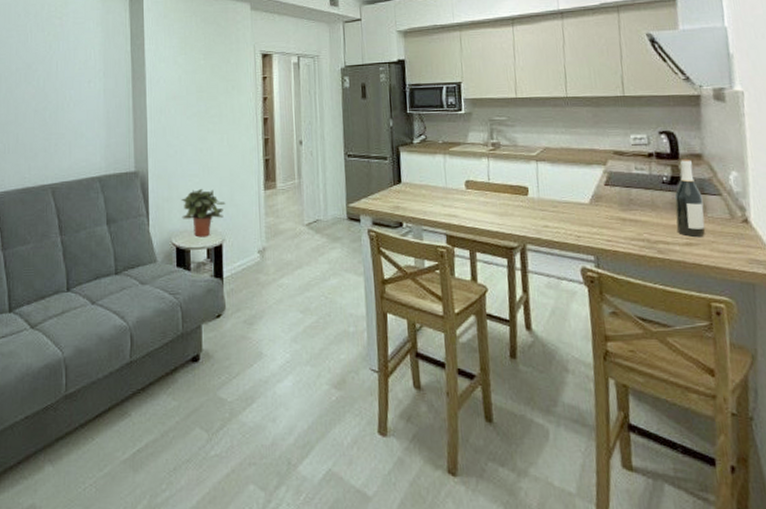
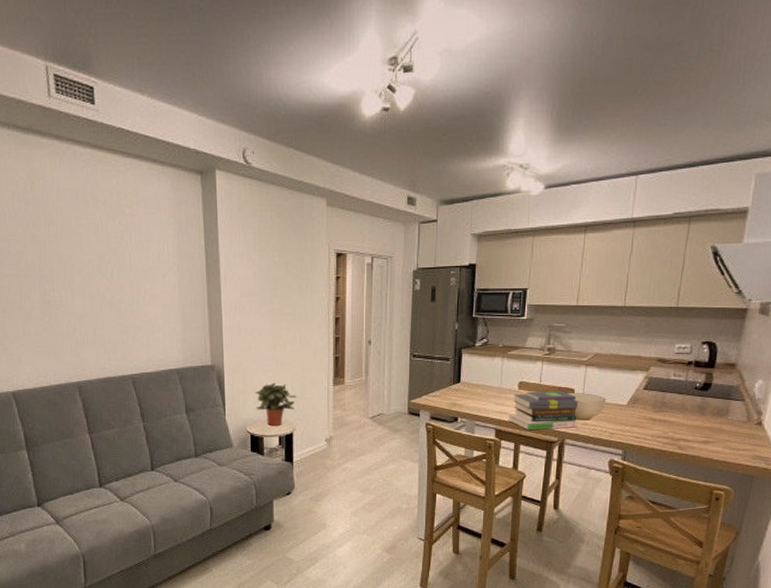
books: none [459,189,537,236] -> present [508,391,579,431]
bowl: none [519,190,565,223] -> present [566,392,606,421]
wine bottle: present [674,158,706,238] -> none [698,367,727,437]

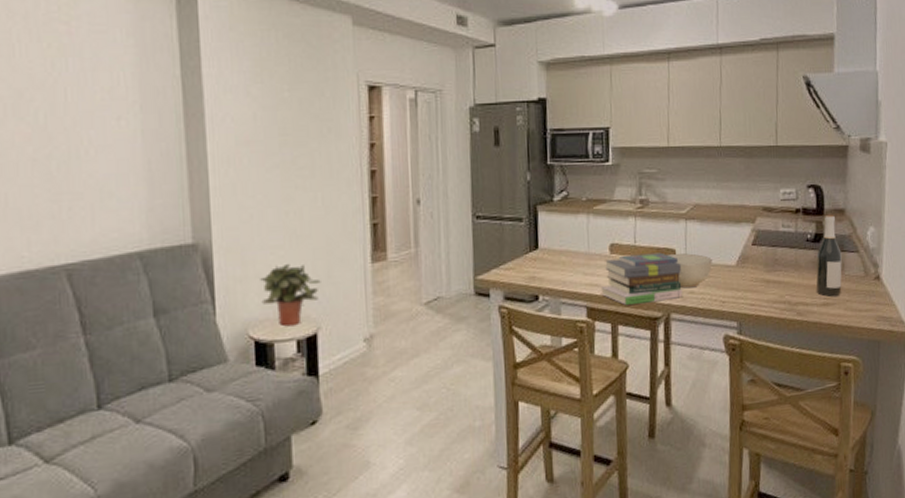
wine bottle: none [698,367,727,437] -> present [816,214,842,297]

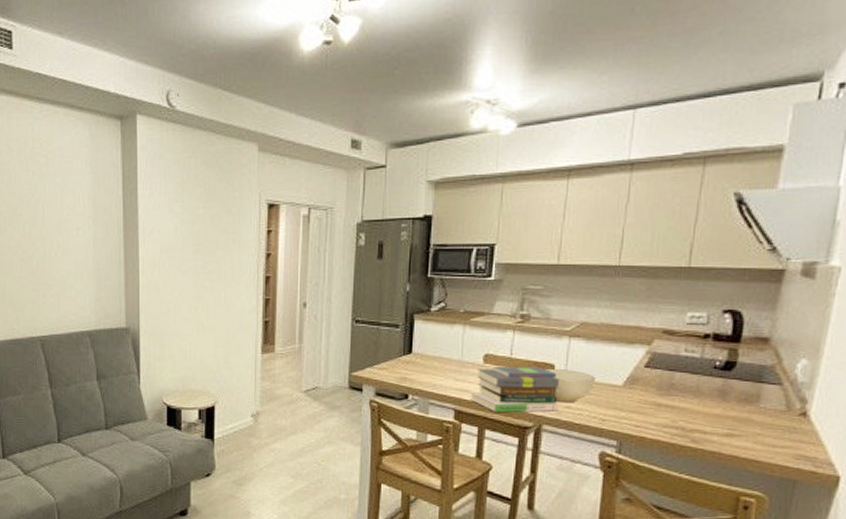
potted plant: present [260,264,321,327] -> none [174,349,220,398]
wine bottle: present [816,214,842,297] -> none [718,342,758,429]

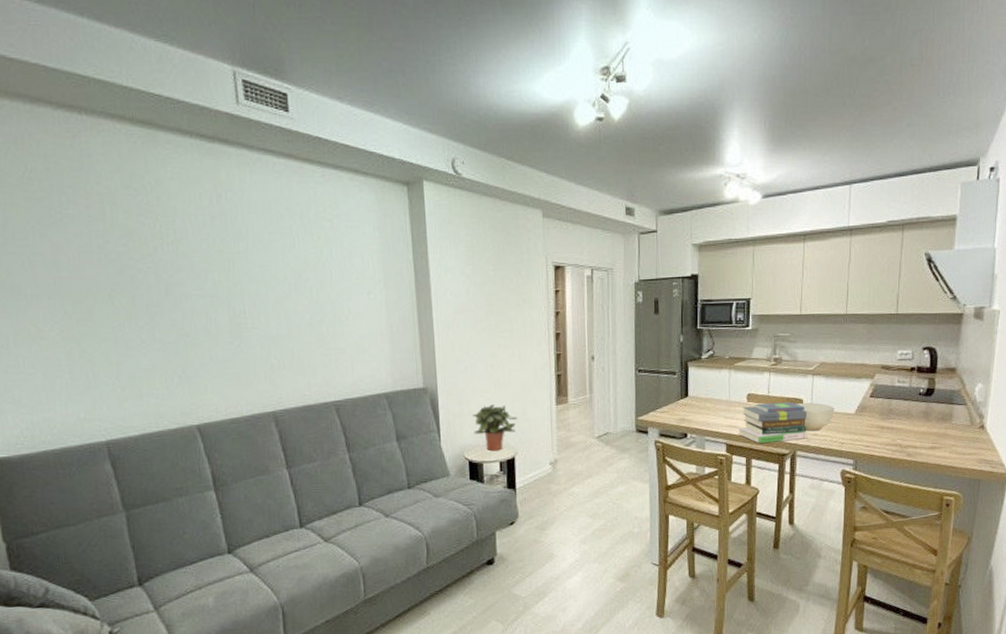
potted plant: none [174,349,220,398] -> present [473,405,518,452]

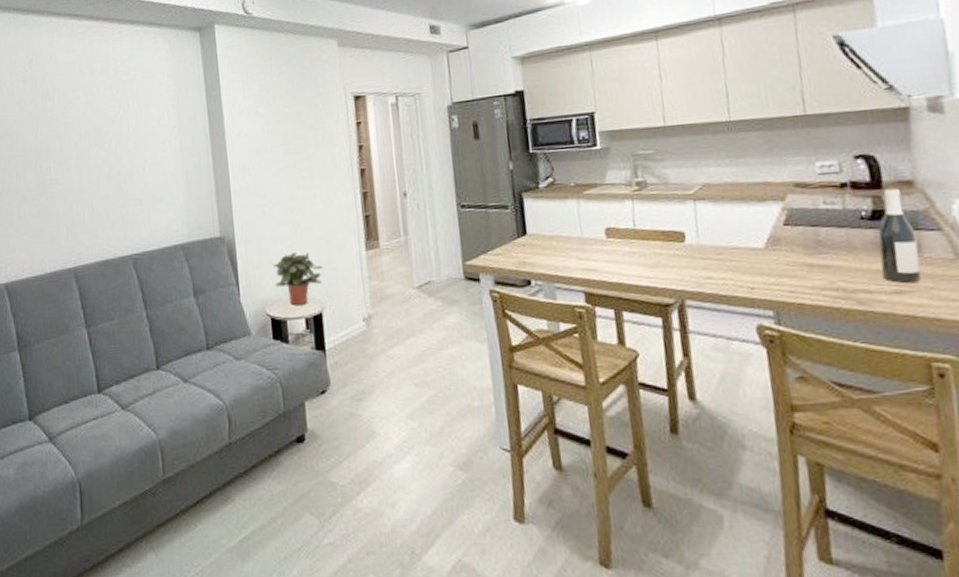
books: present [738,402,808,444] -> none [599,235,698,292]
bowl: present [795,402,834,431] -> none [673,235,733,274]
wine bottle: none [925,372,950,442] -> present [877,187,921,284]

